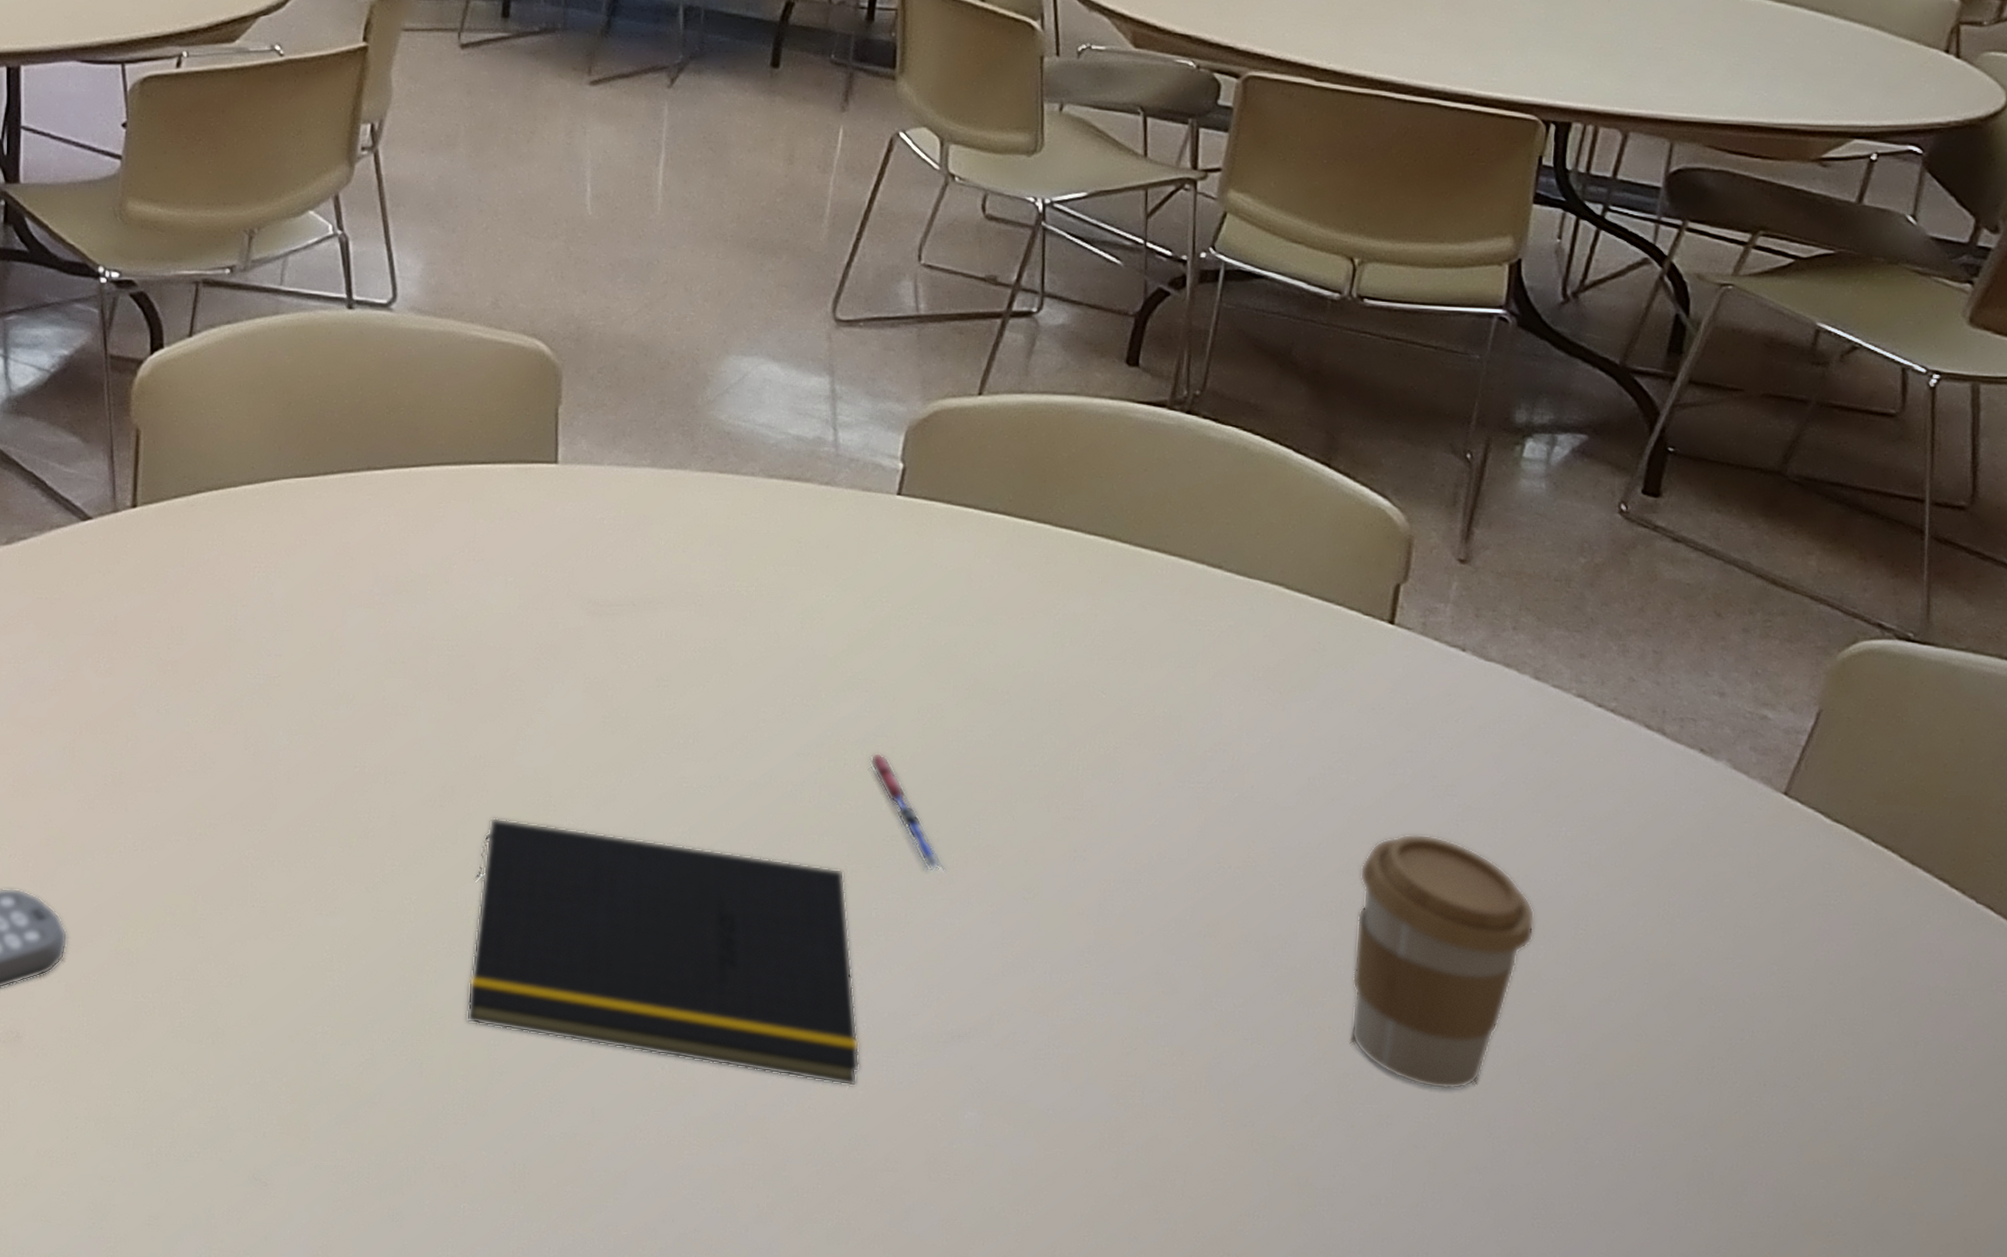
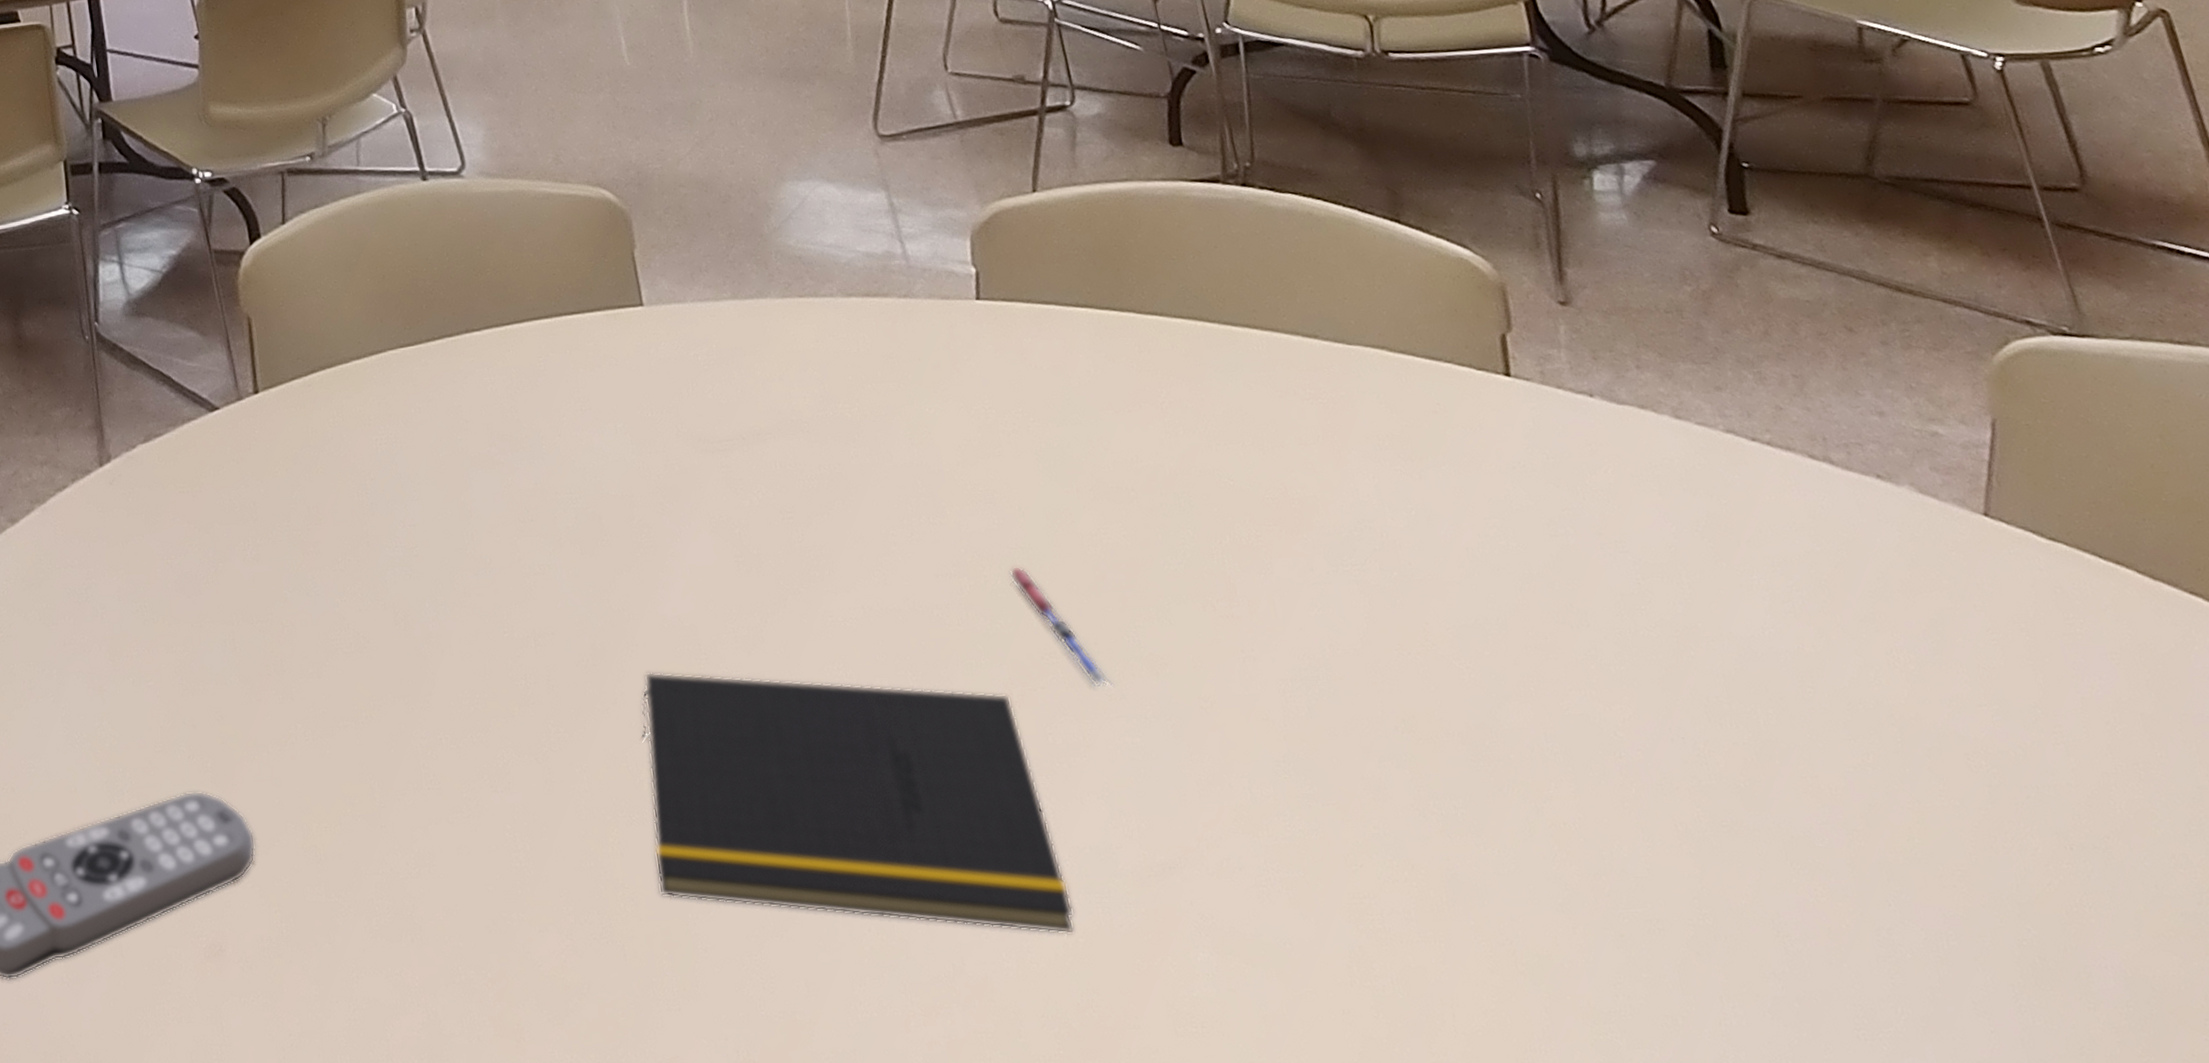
coffee cup: present [1351,834,1535,1090] -> none [1548,597,1759,885]

